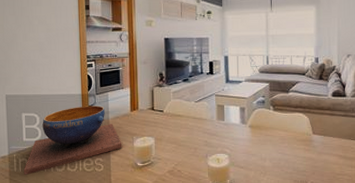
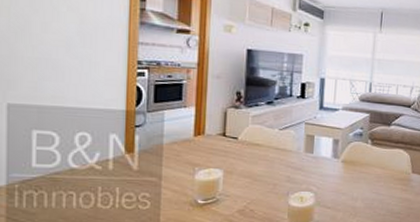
decorative bowl: present [23,105,122,175] -> none [29,125,179,212]

